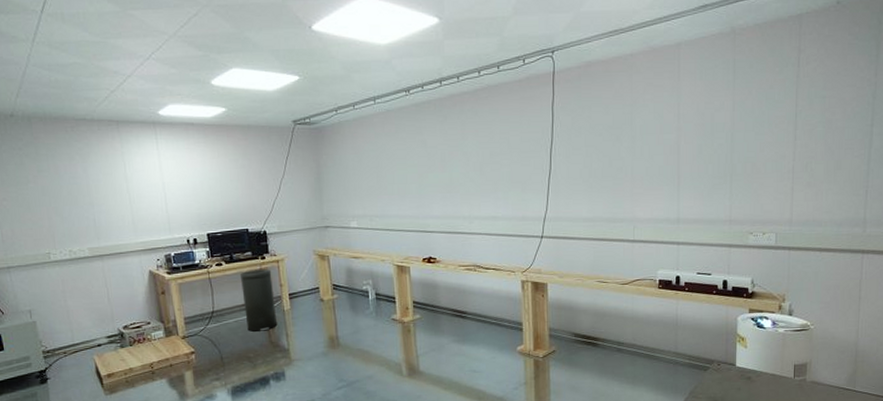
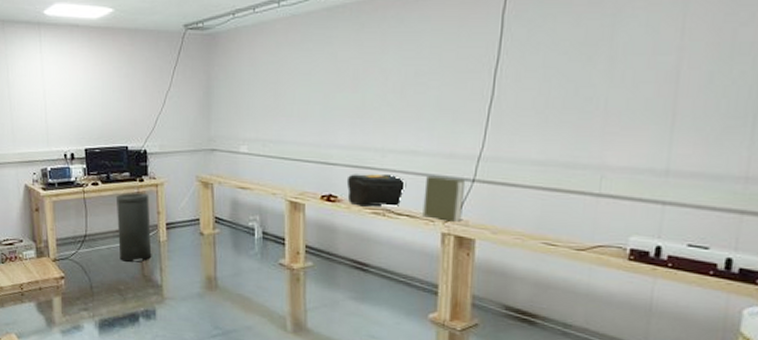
toolbox: none [442,237,491,265] -> present [346,174,407,207]
binder: none [505,235,536,271] -> present [422,175,464,222]

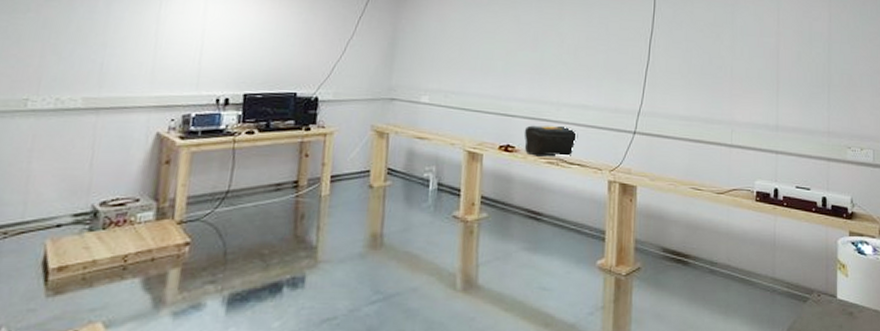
pedal bin: present [115,192,152,262] -> none [268,142,315,221]
binder: present [422,175,464,222] -> none [592,127,627,170]

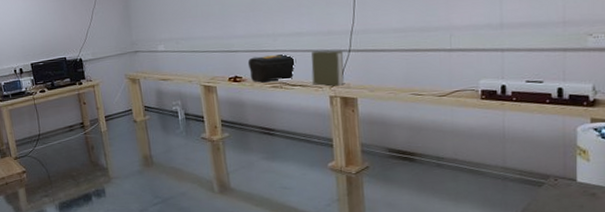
binder: none [592,127,627,170] -> present [311,50,344,87]

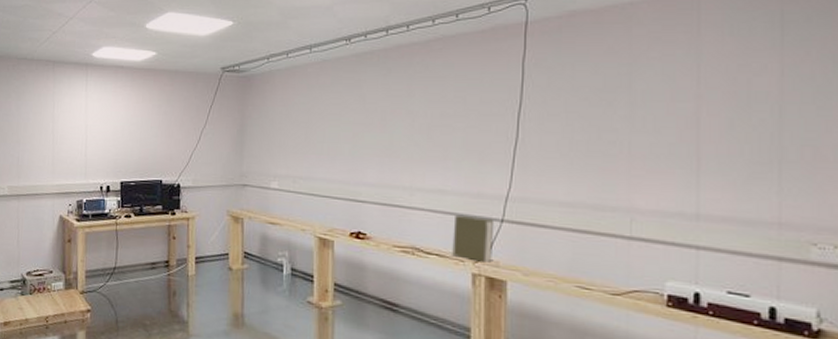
toolbox: present [247,54,297,83] -> none [375,211,435,245]

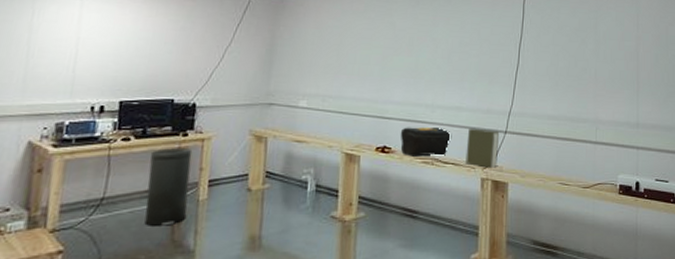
pedal bin: none [147,225,180,297] -> present [144,148,193,226]
toolbox: none [375,211,435,245] -> present [400,127,452,157]

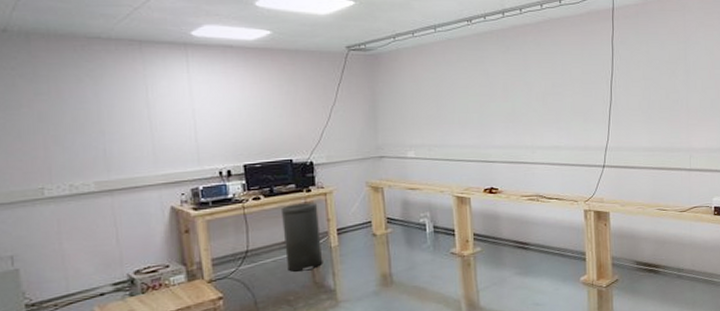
toolbox: present [400,127,452,157] -> none [504,167,554,195]
binder: present [465,128,499,168] -> none [568,164,598,200]

